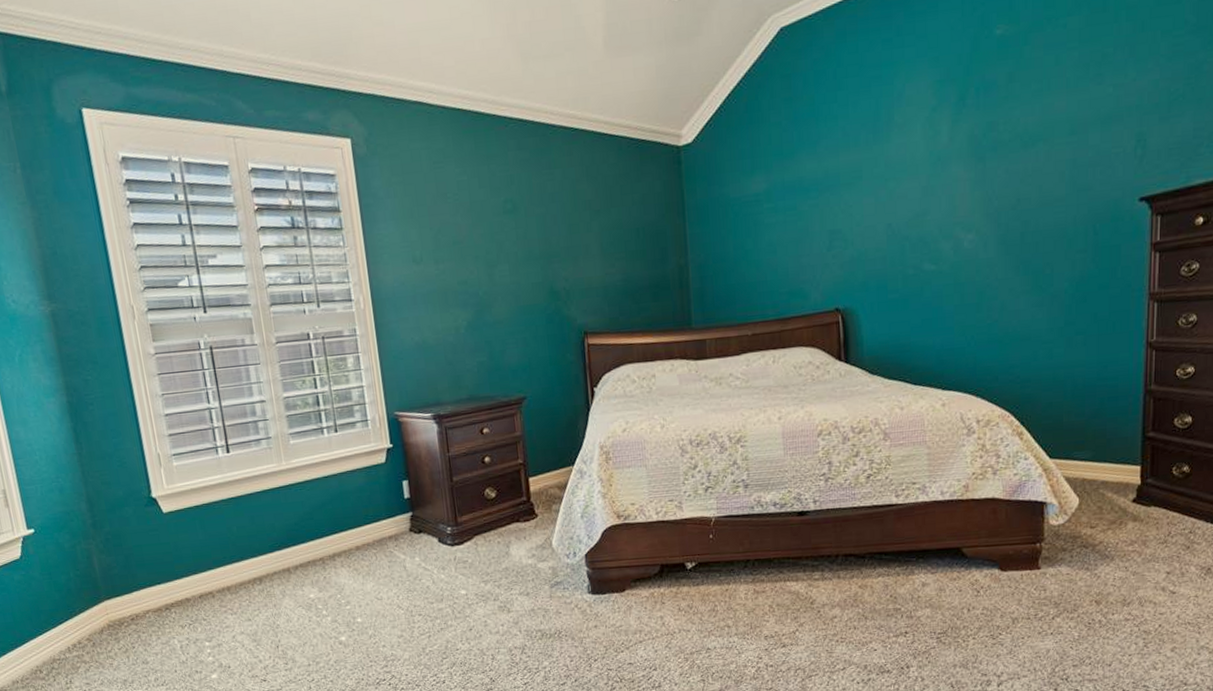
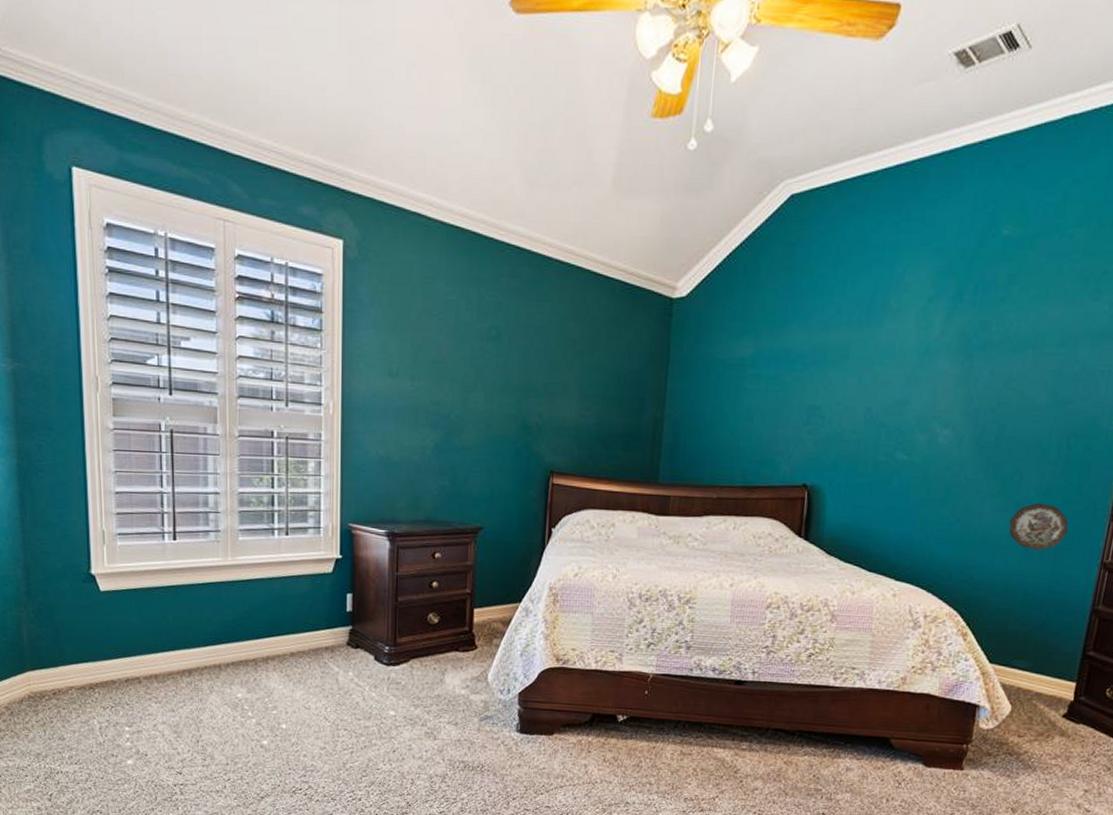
decorative plate: none [1048,292,1109,340] -> present [1009,503,1069,551]

